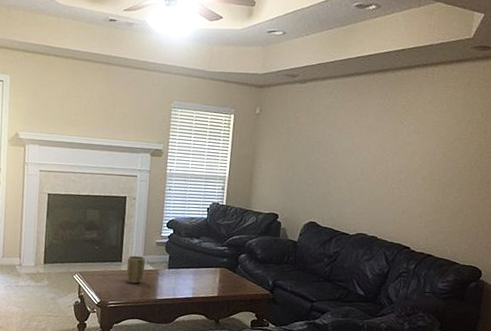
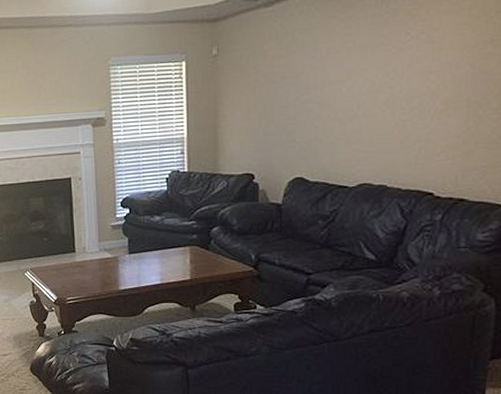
plant pot: present [126,255,146,284] -> none [81,243,102,275]

